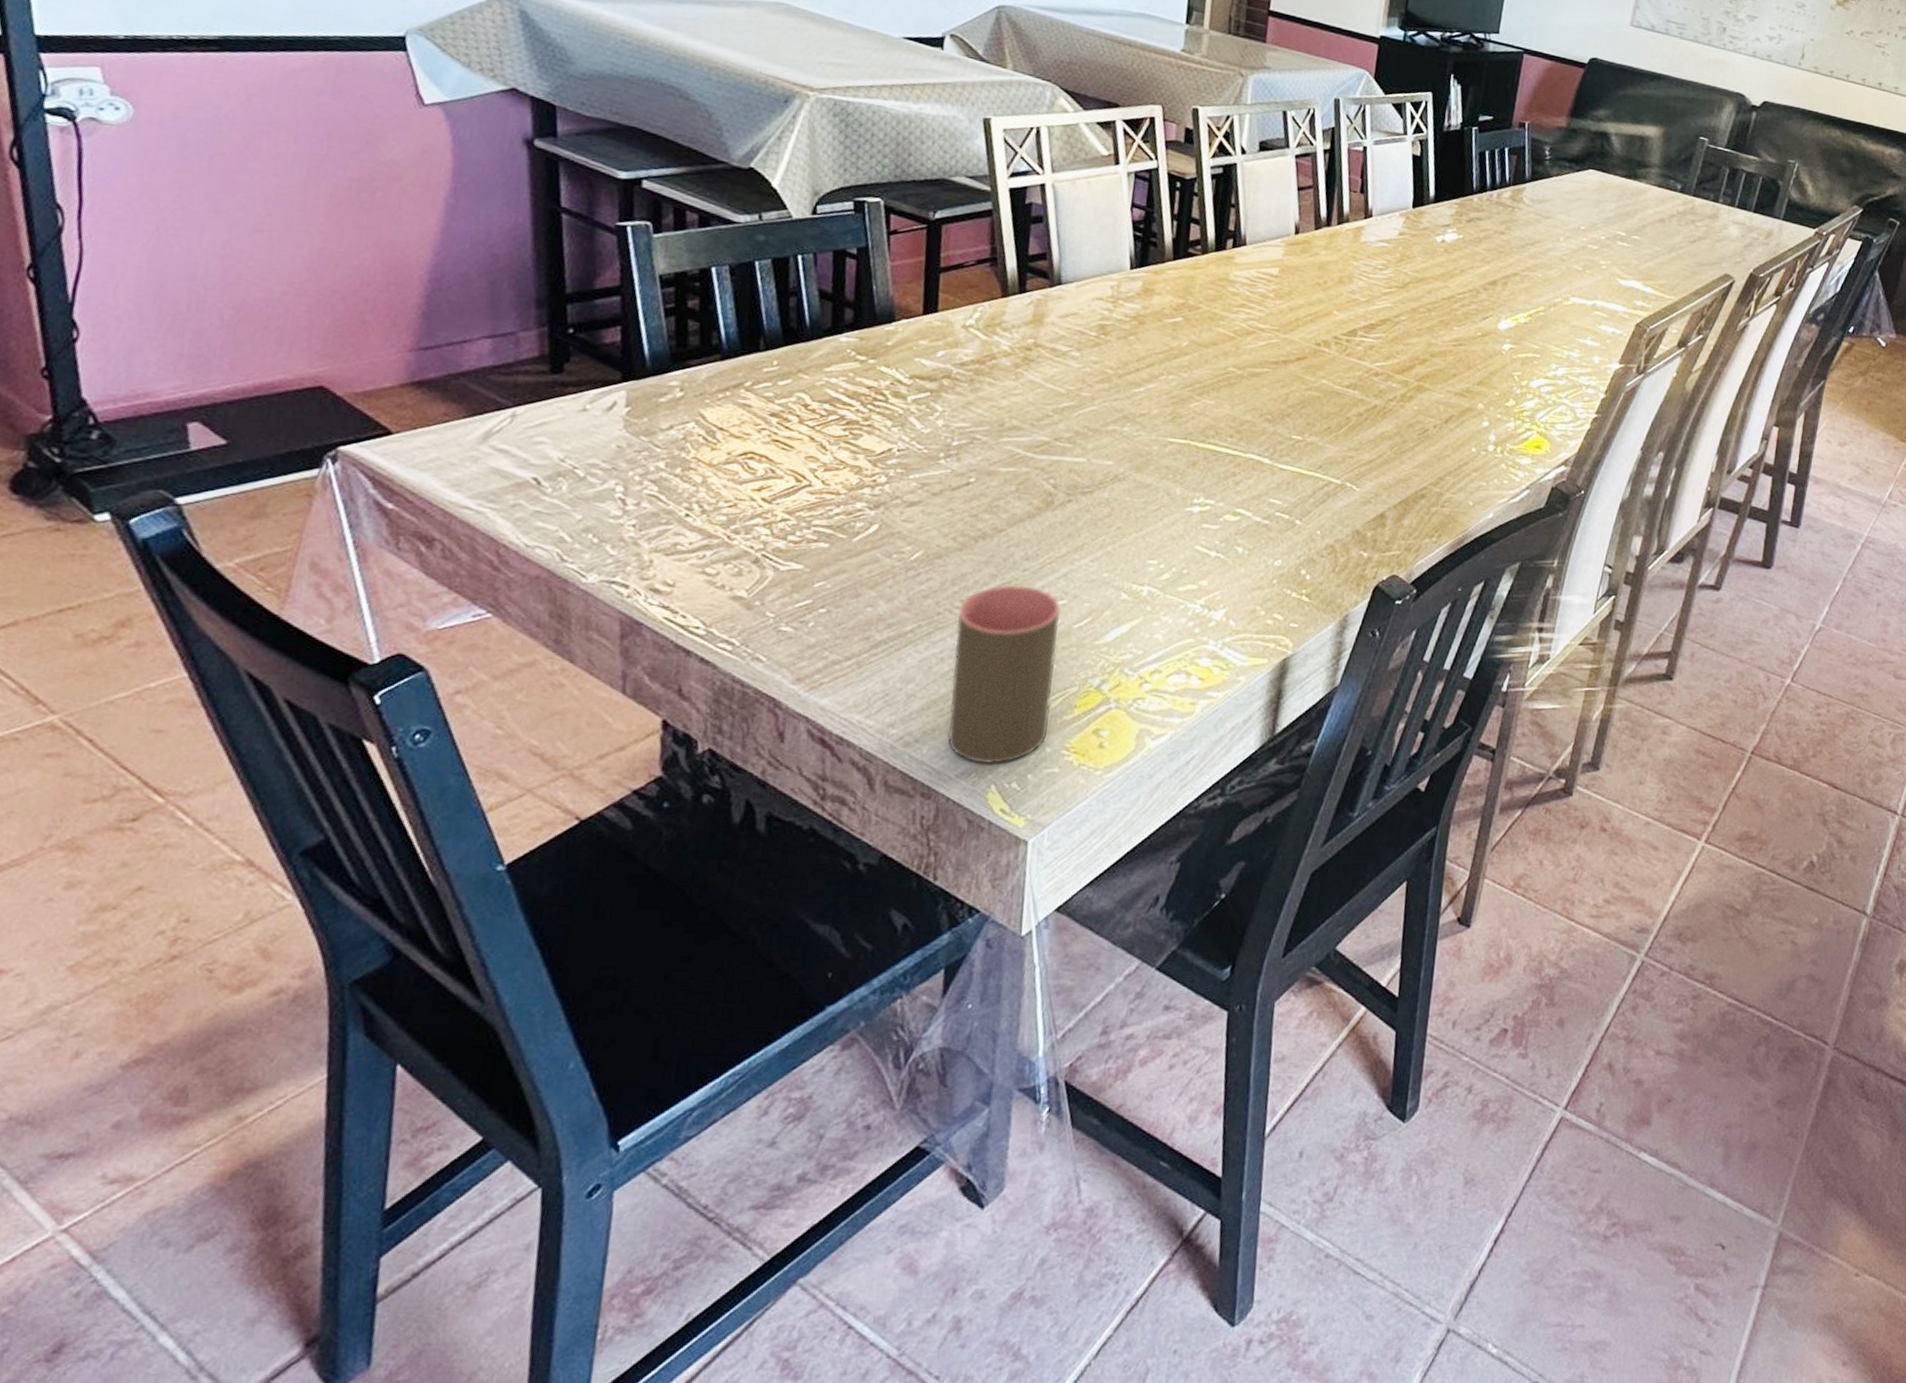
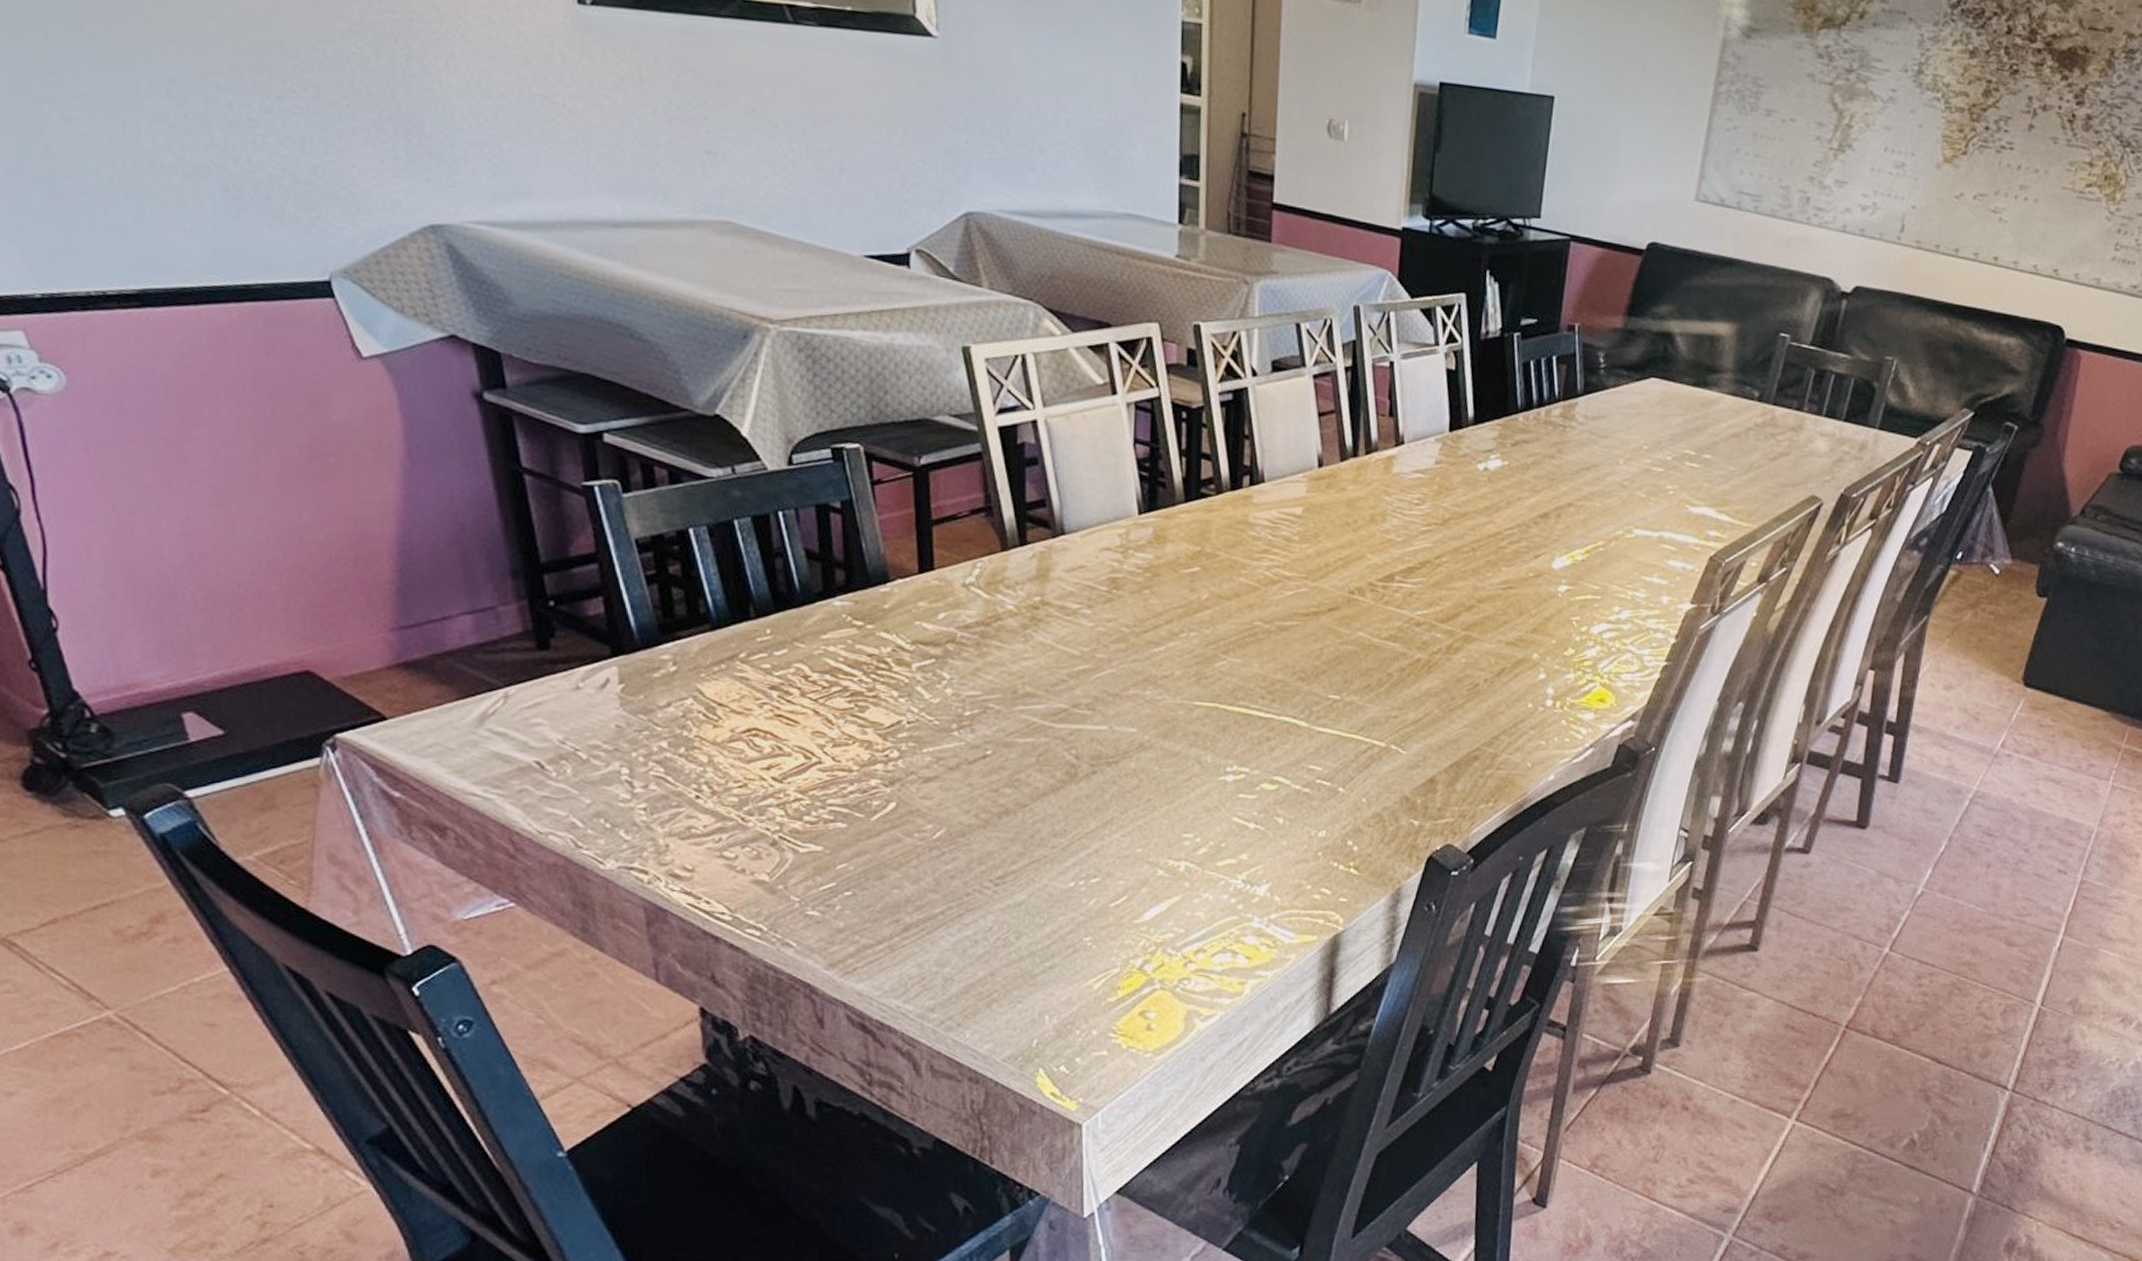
cup: present [947,584,1061,764] -> none [987,862,1095,1048]

